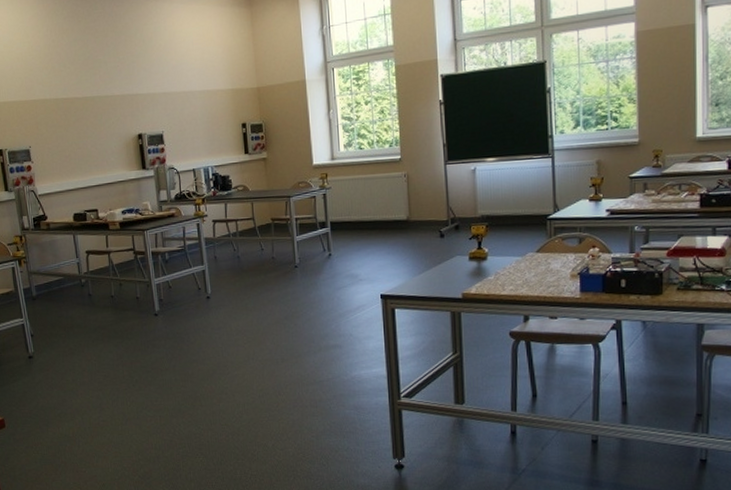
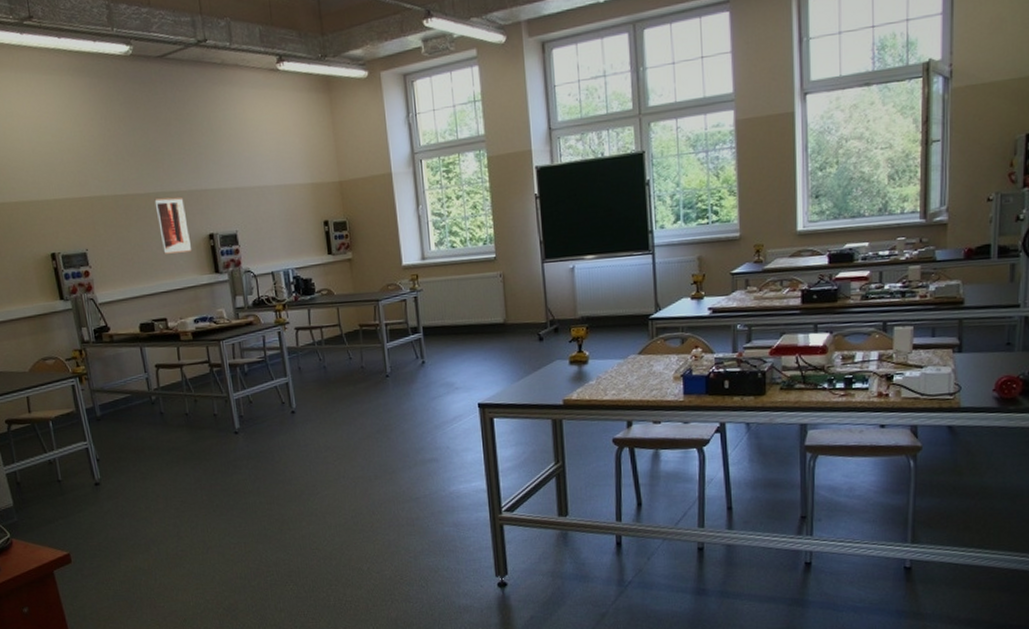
wall art: none [91,100,123,152] -> present [154,197,193,254]

